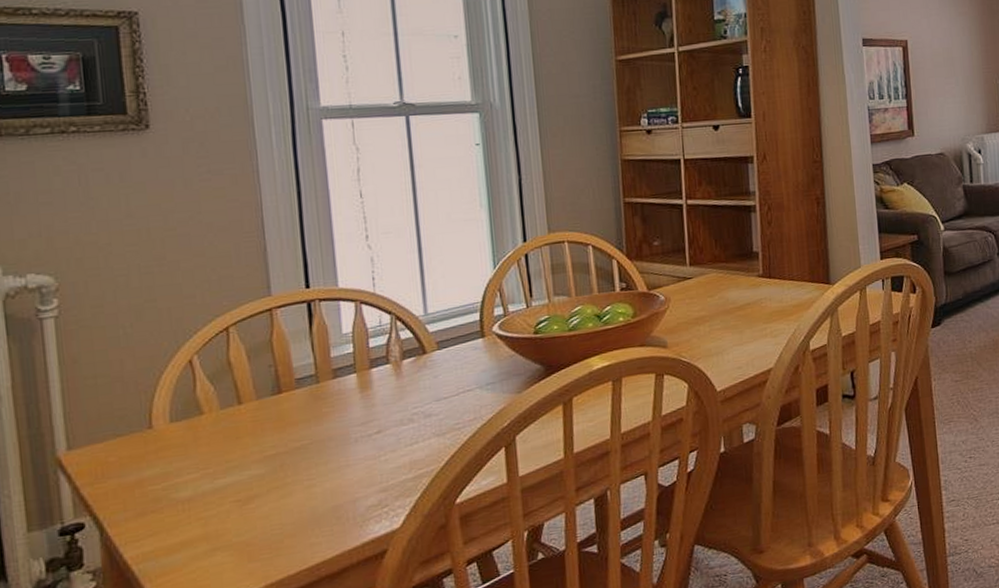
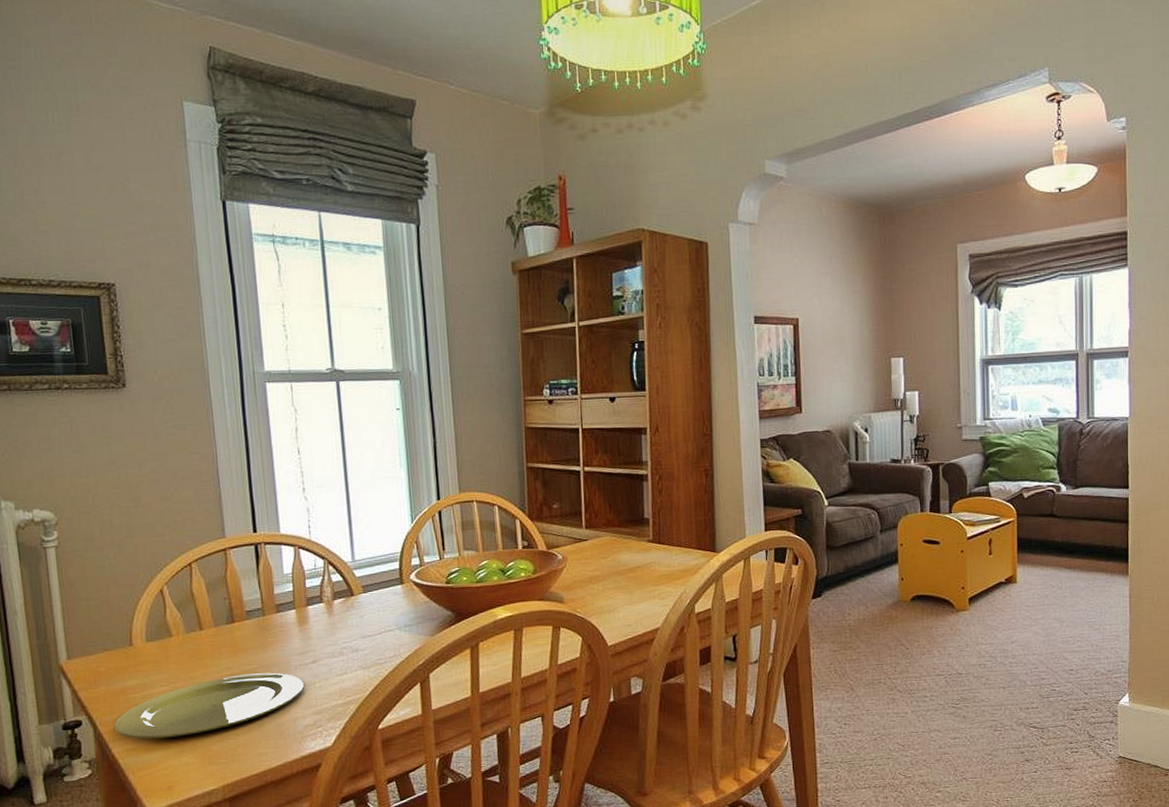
plate: none [126,447,367,539] -> present [114,672,305,739]

